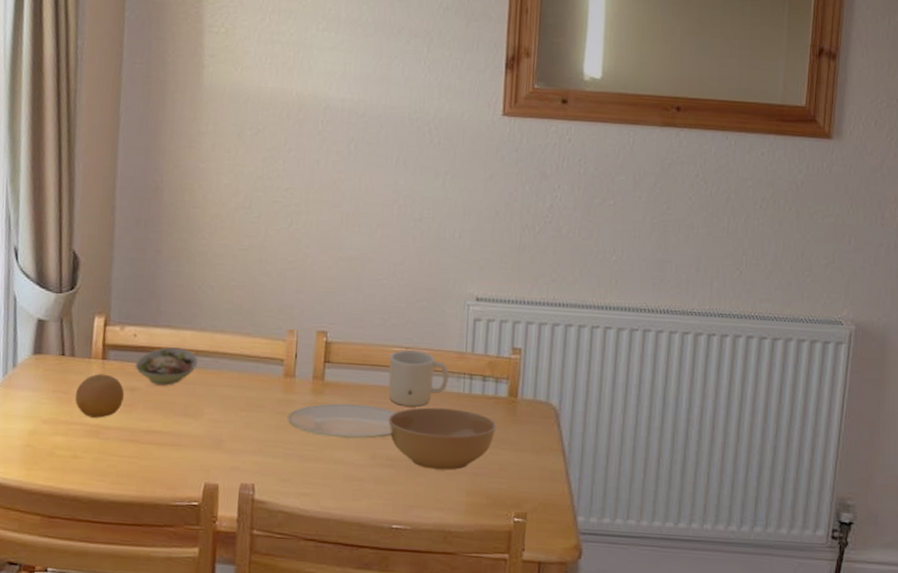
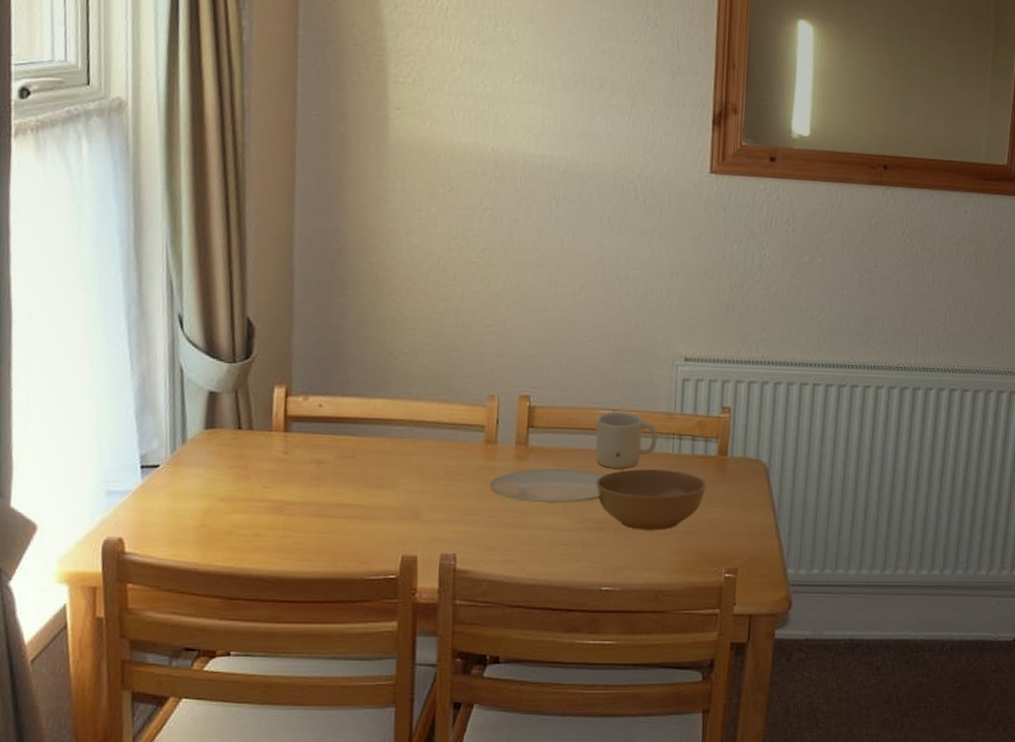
fruit: present [75,373,125,418] -> none [254,447,311,493]
salad: present [135,347,198,386] -> none [321,417,391,457]

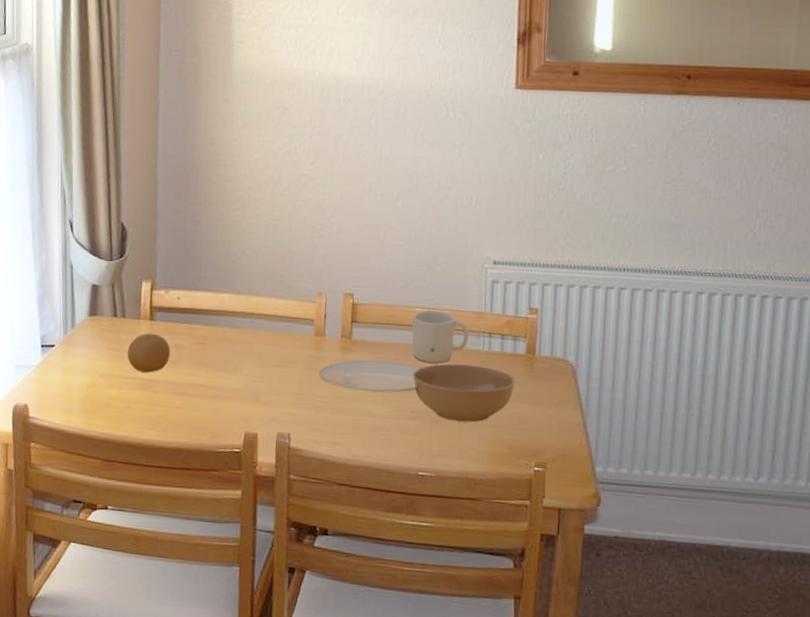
fruit: none [254,447,311,493] -> present [127,333,171,373]

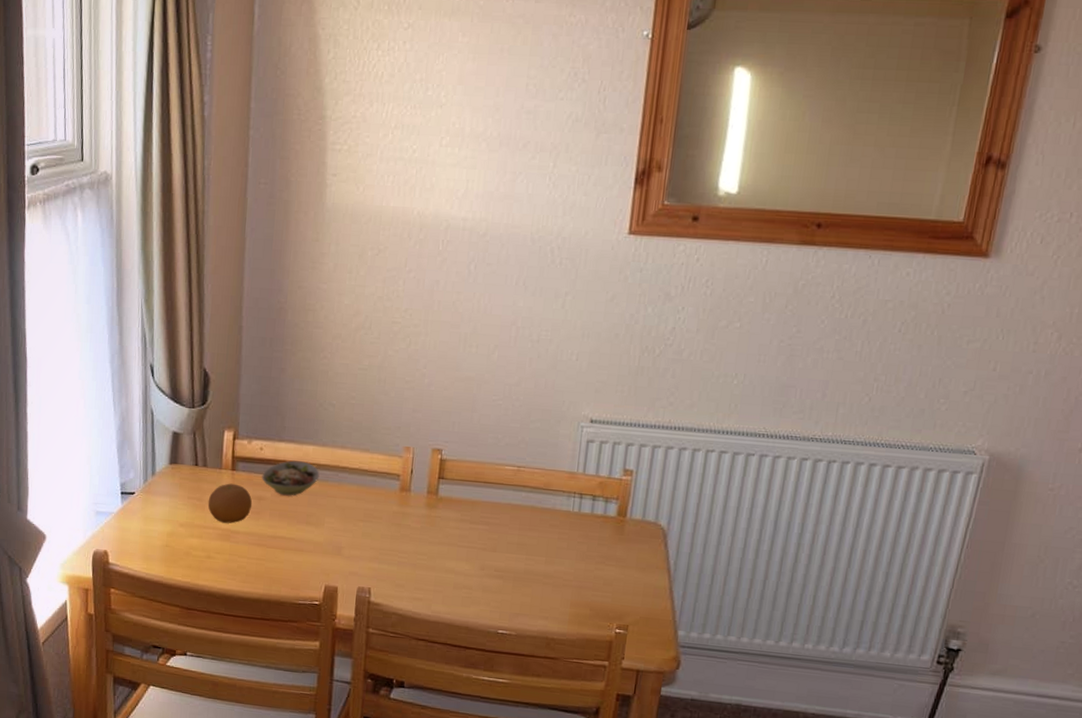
salad: none [179,309,236,344] -> present [262,460,320,496]
plate: present [318,359,420,393] -> none [402,517,506,551]
mug: present [411,310,469,364] -> none [499,469,559,523]
bowl: present [412,363,516,423] -> none [498,523,604,583]

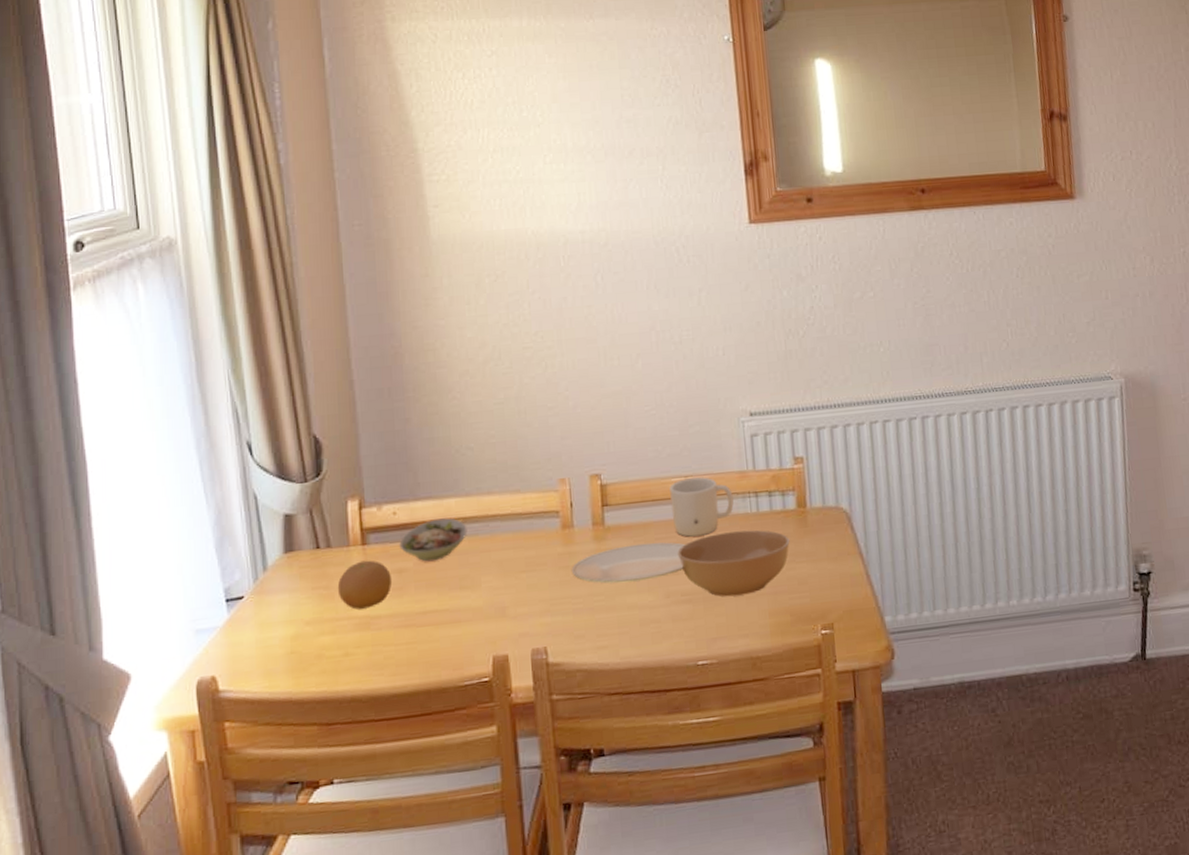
plate: none [402,517,506,551] -> present [571,542,685,584]
bowl: none [498,523,604,583] -> present [677,530,790,597]
mug: none [499,469,559,523] -> present [669,477,734,537]

